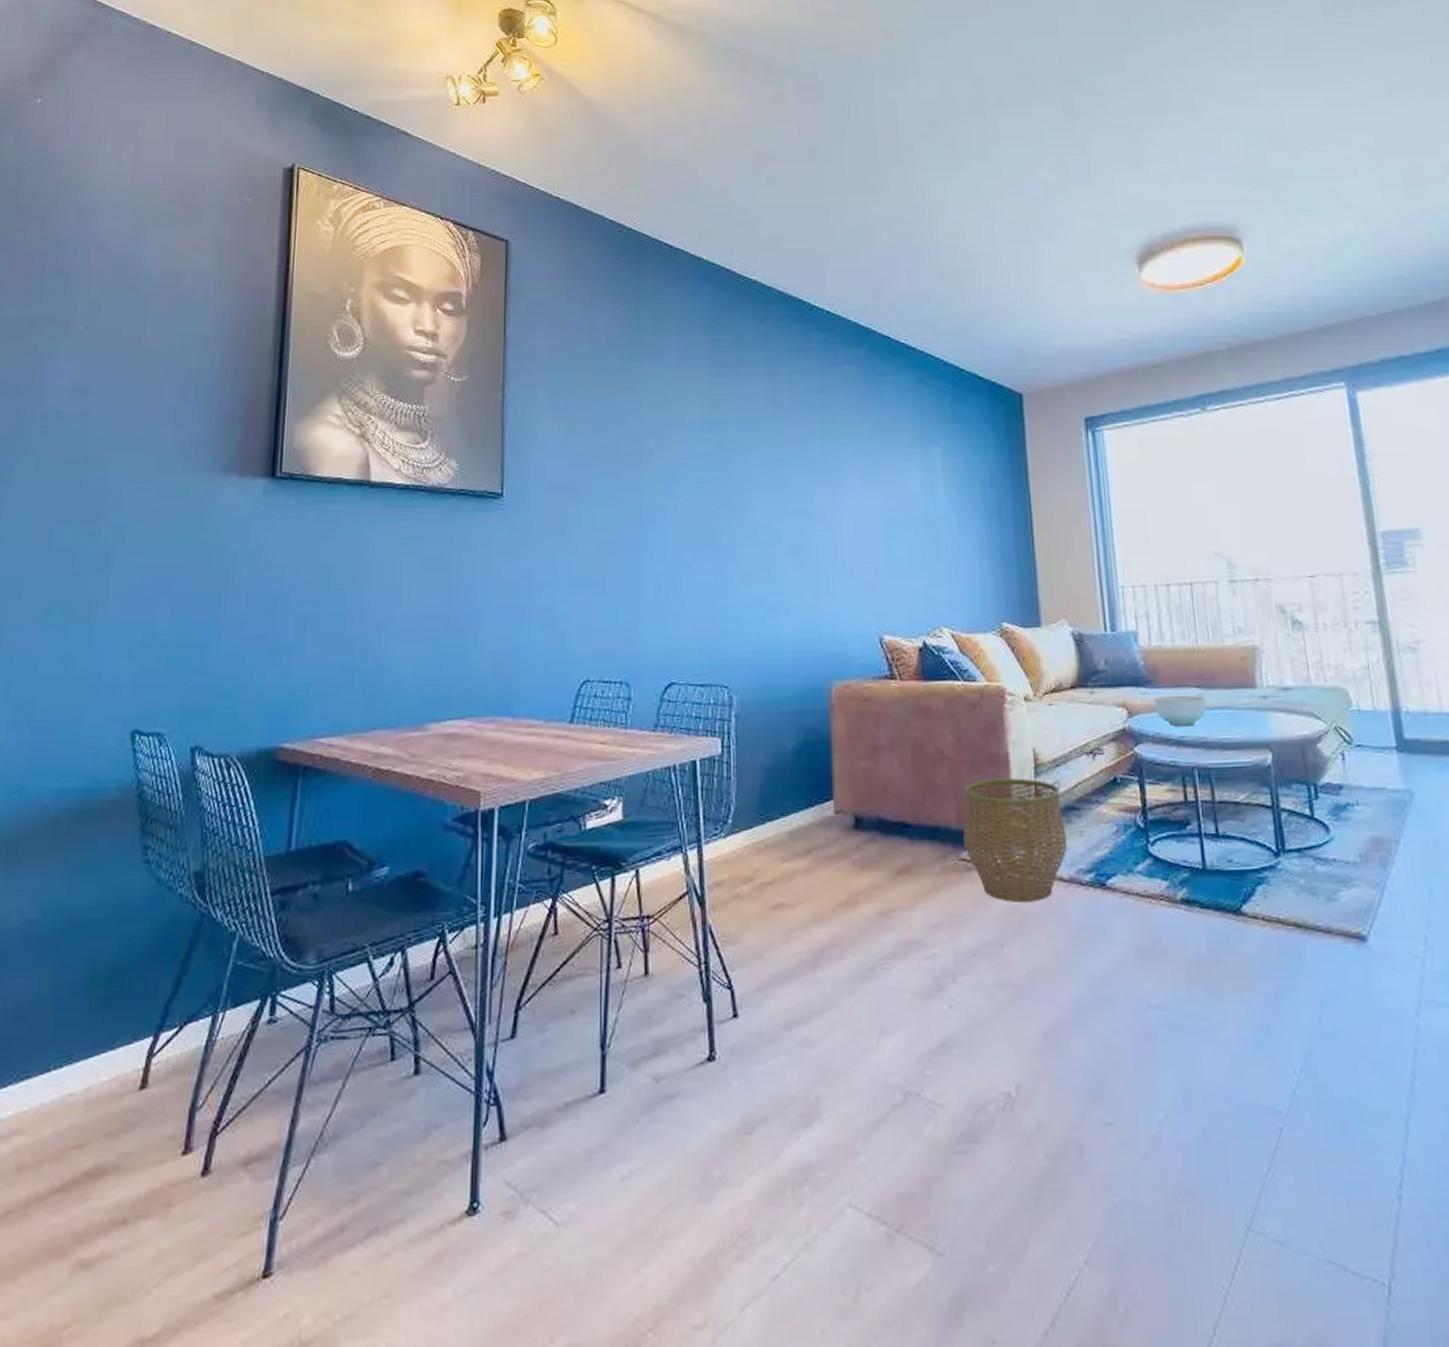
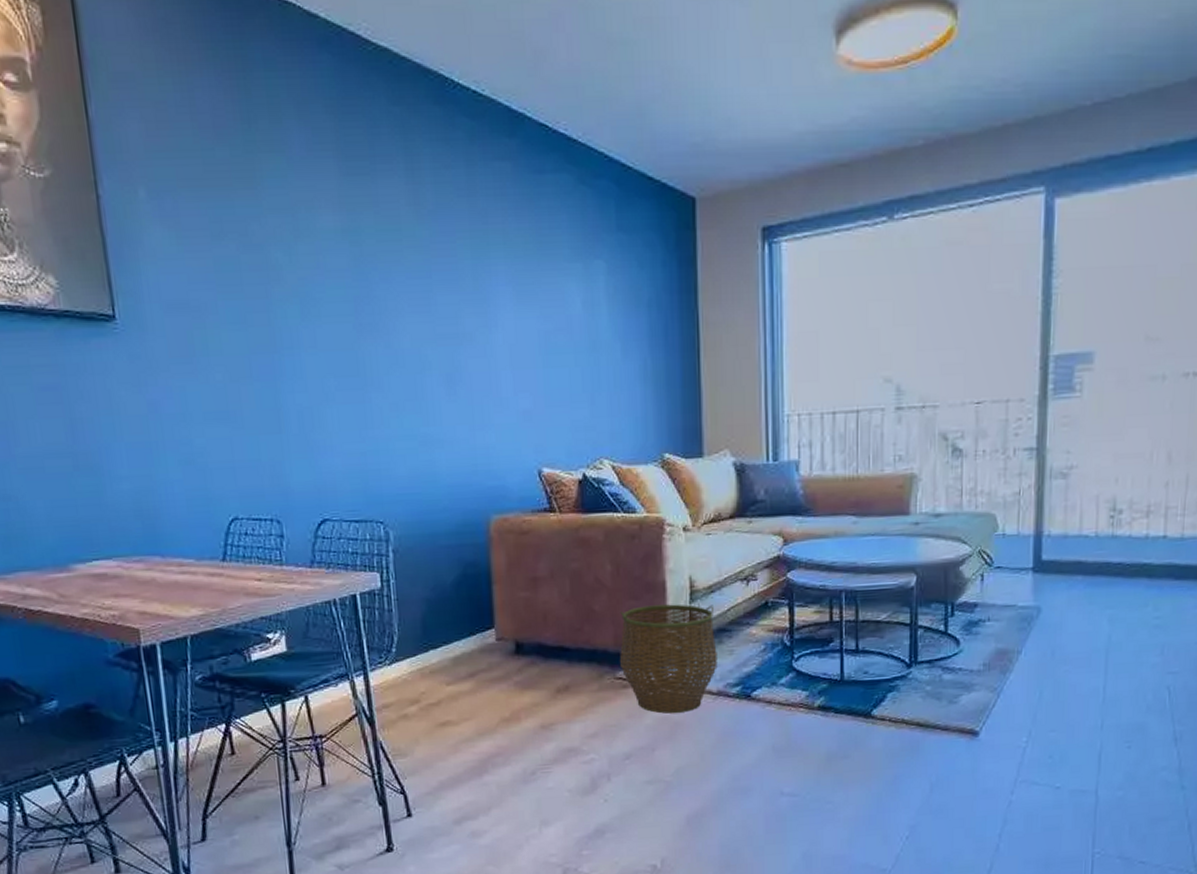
bowl: present [1153,695,1206,727] -> none [809,523,860,553]

